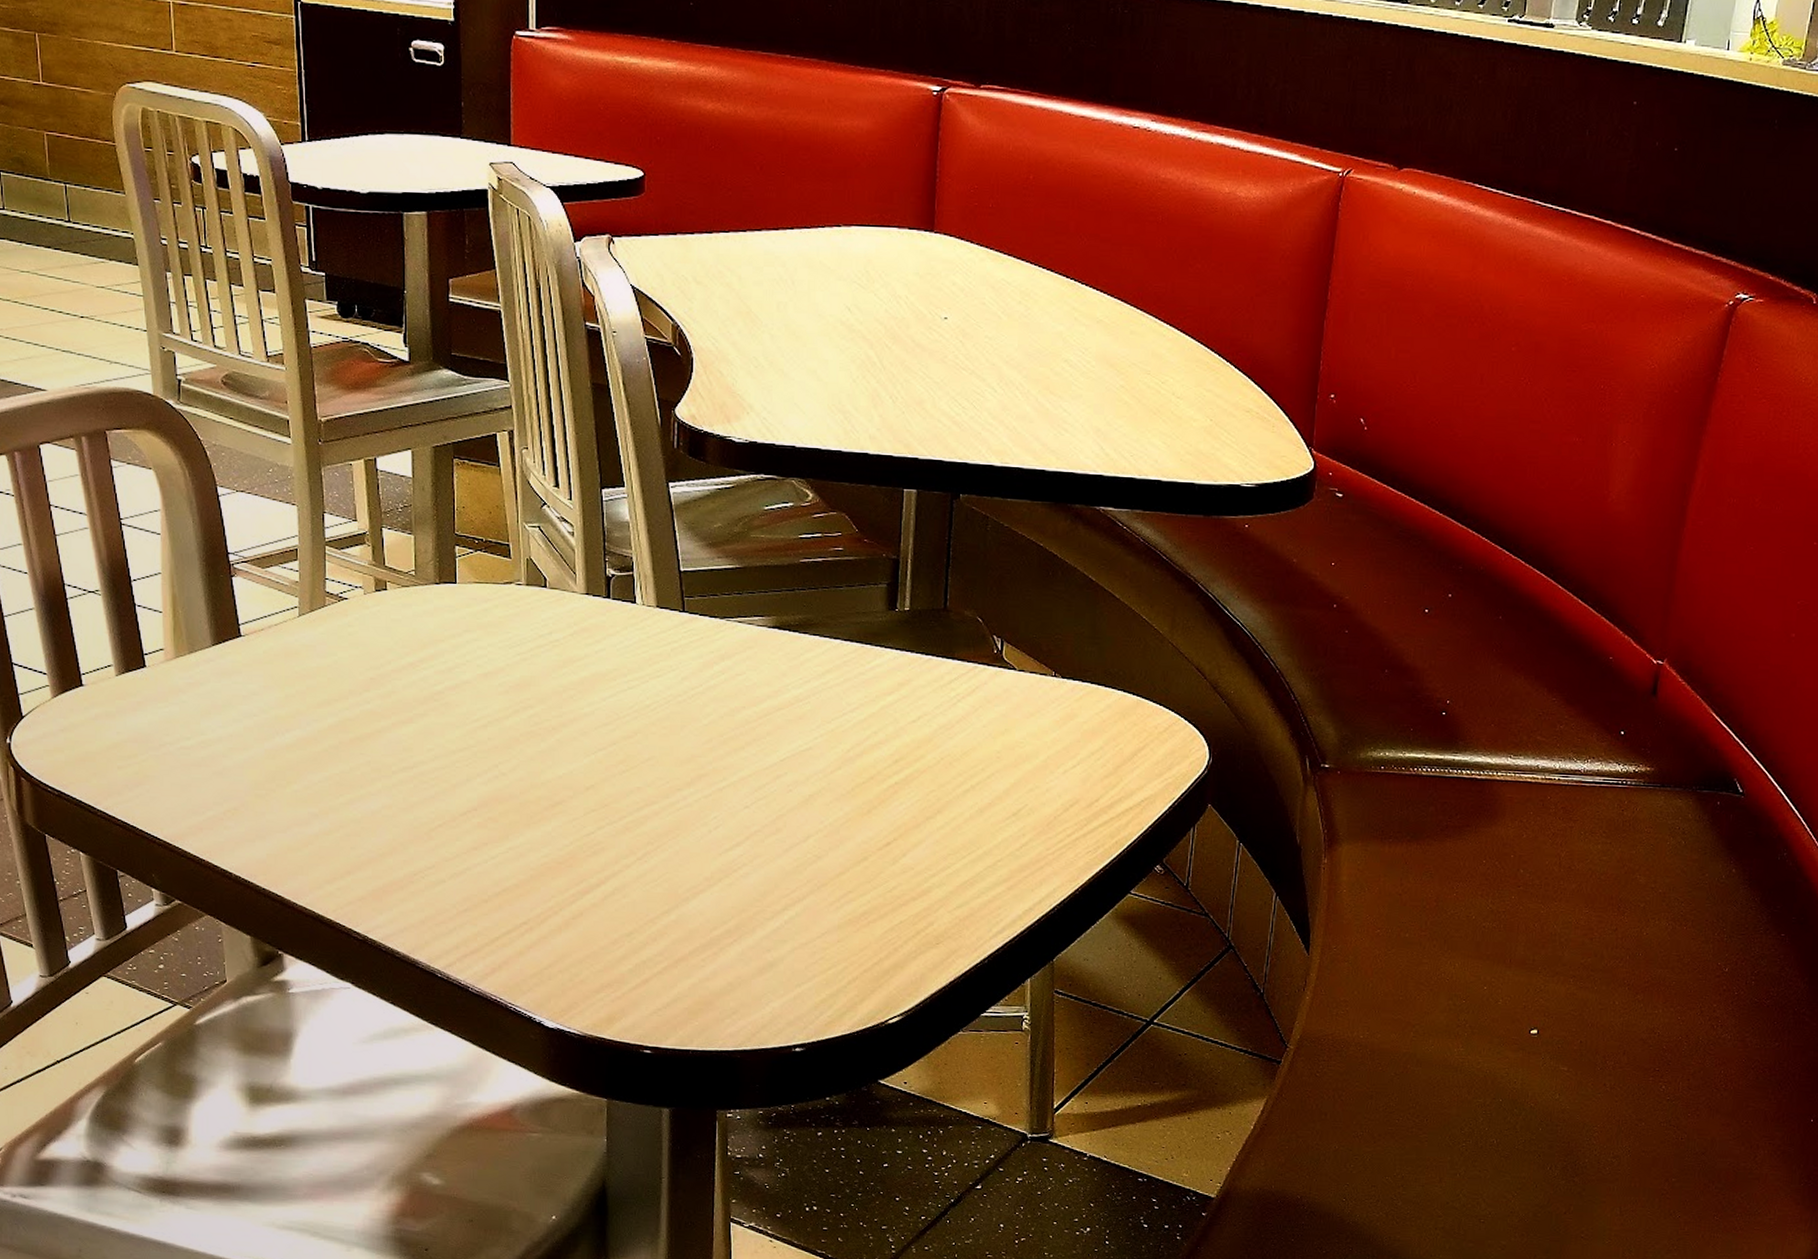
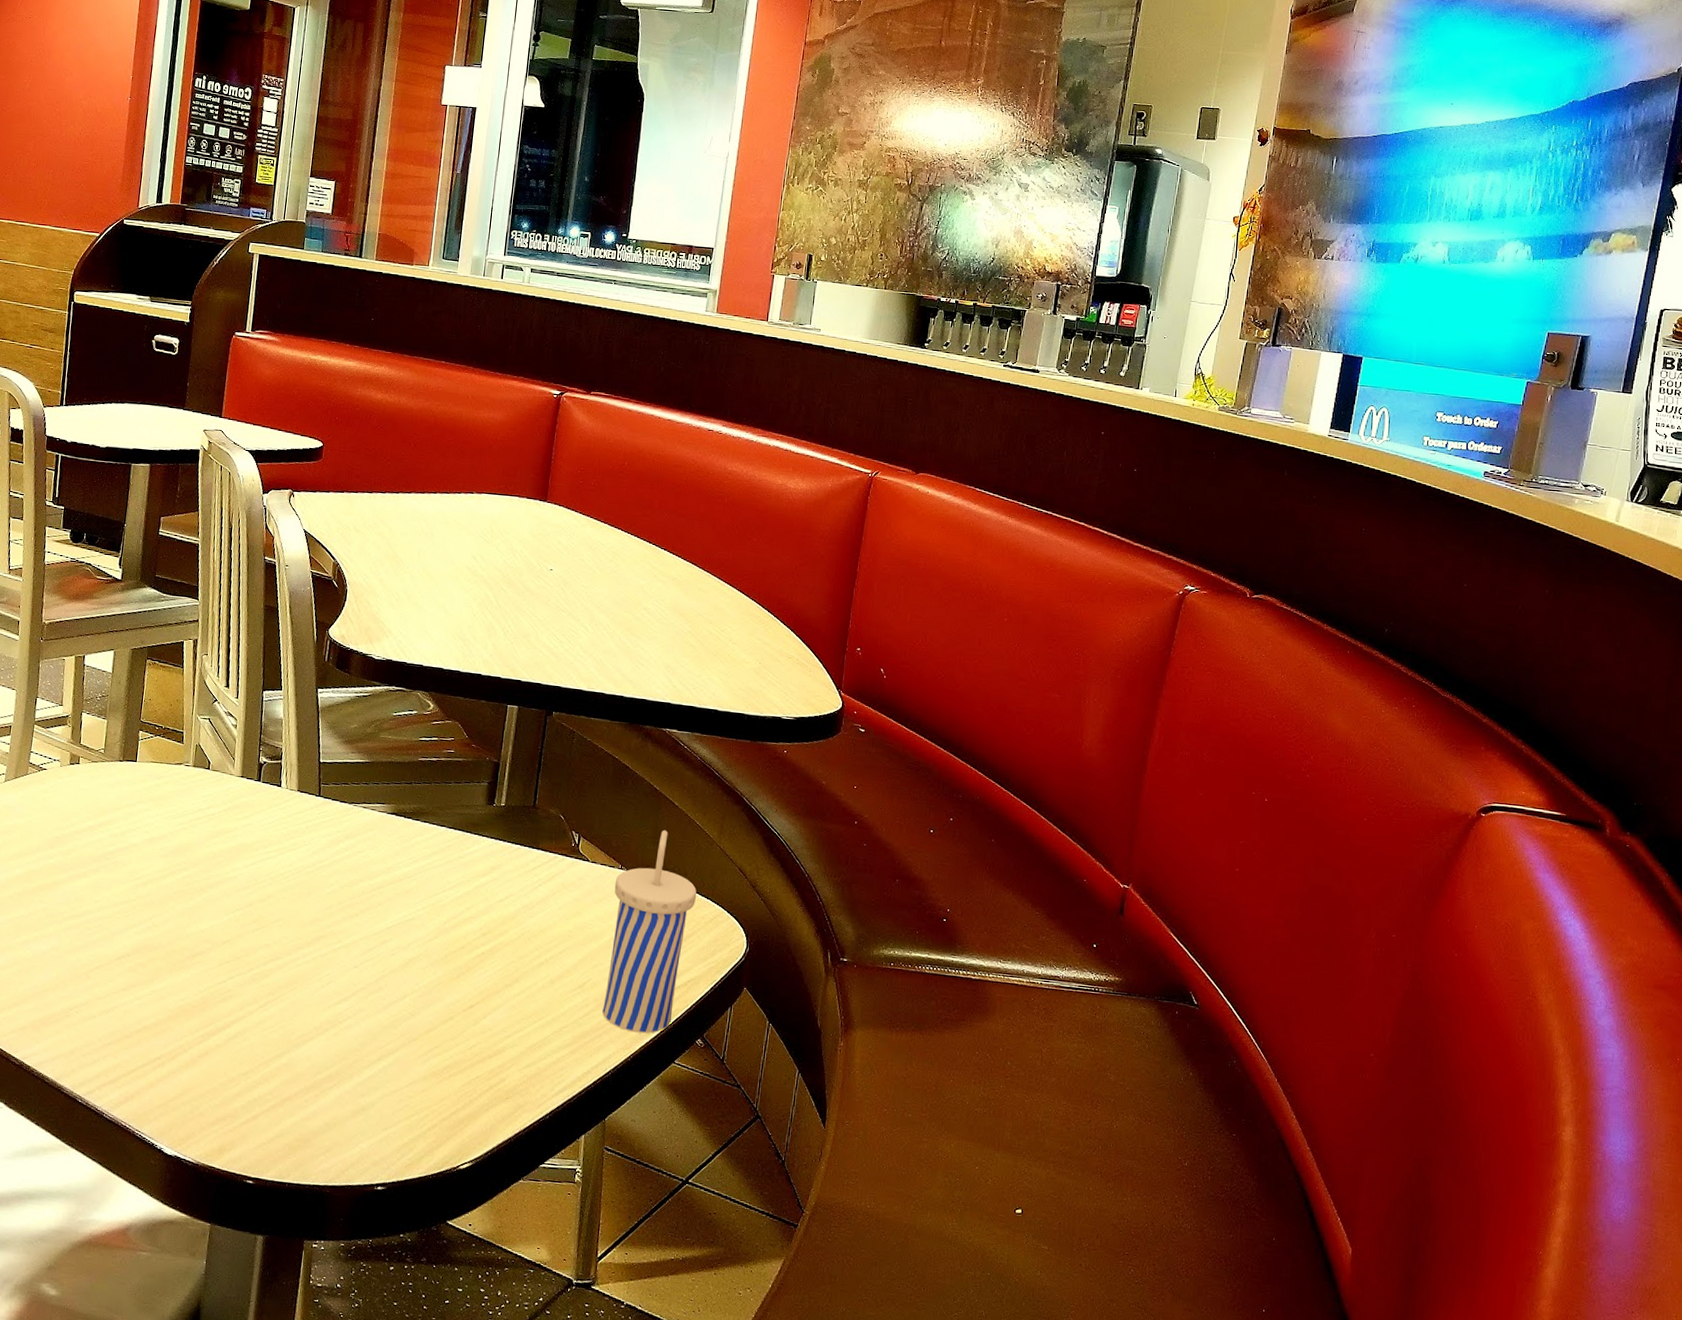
beverage cup: none [1043,627,1148,863] -> present [602,830,697,1034]

